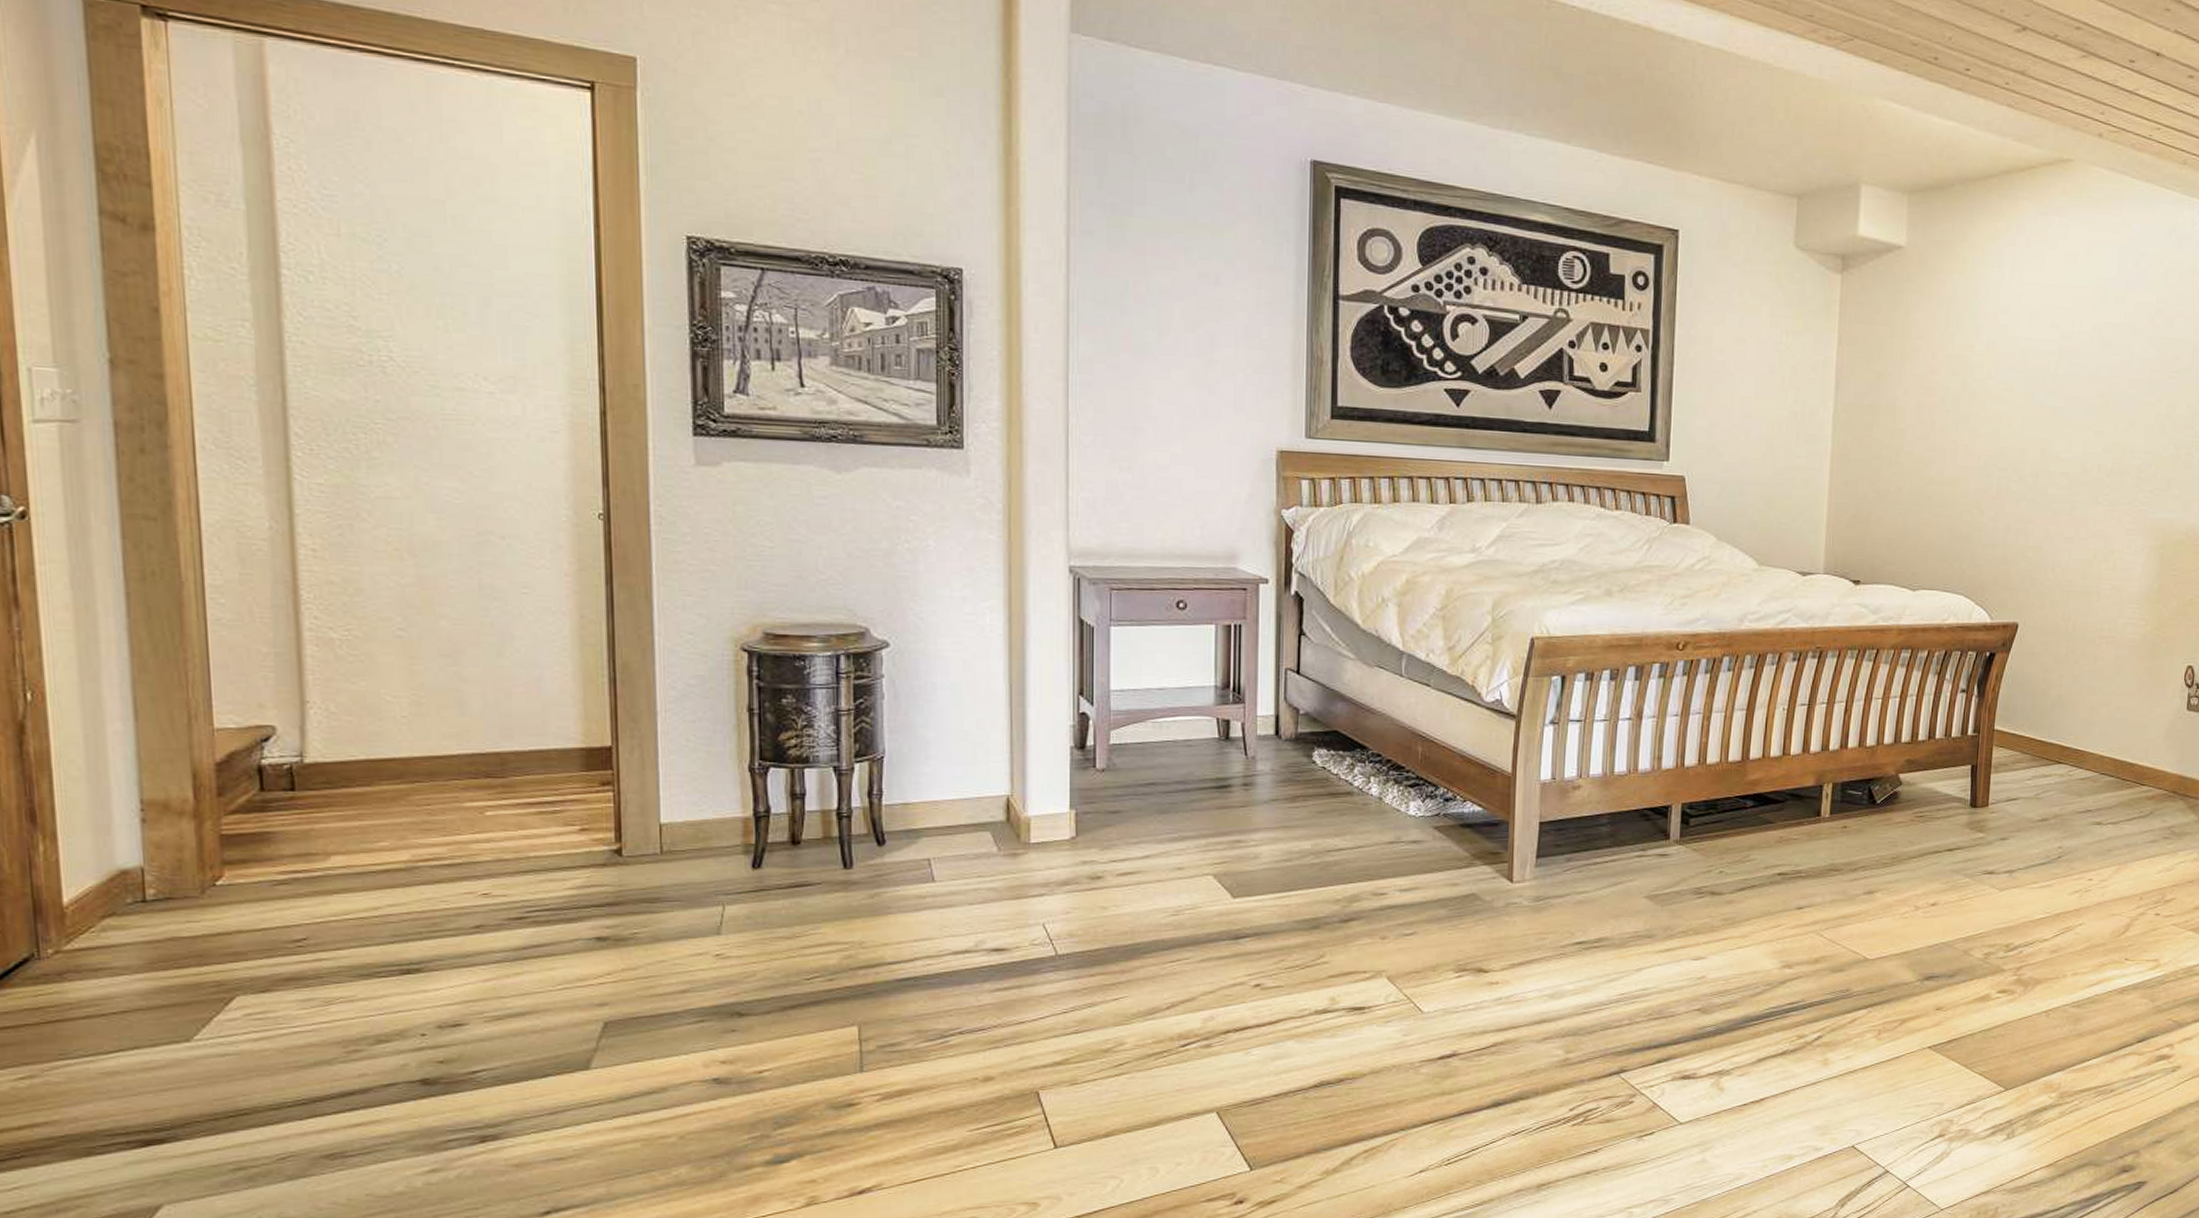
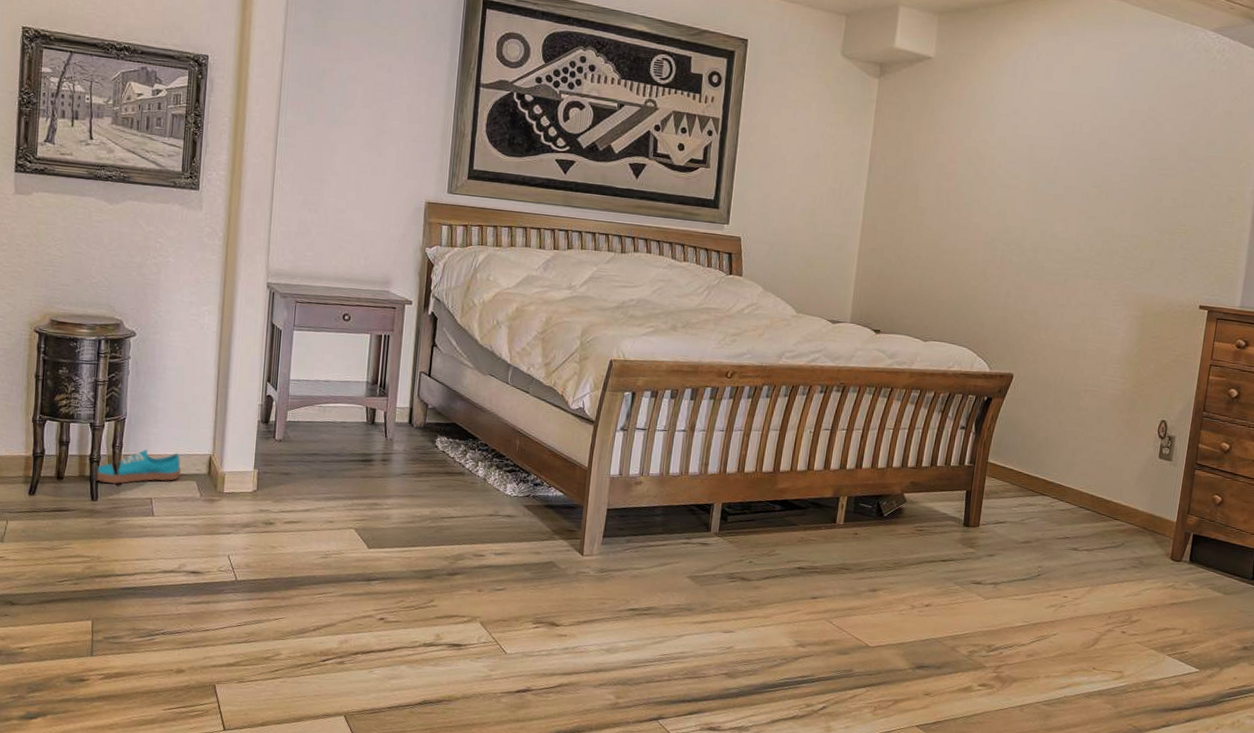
sneaker: none [847,796,969,845] -> present [95,450,182,484]

